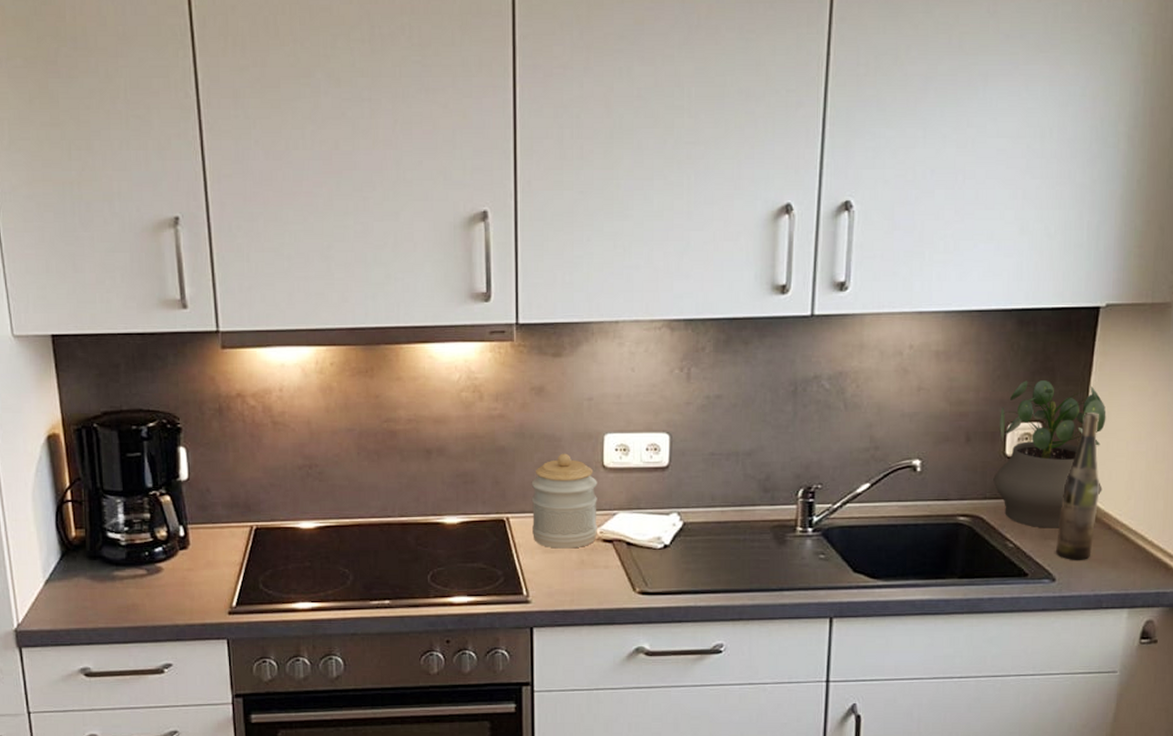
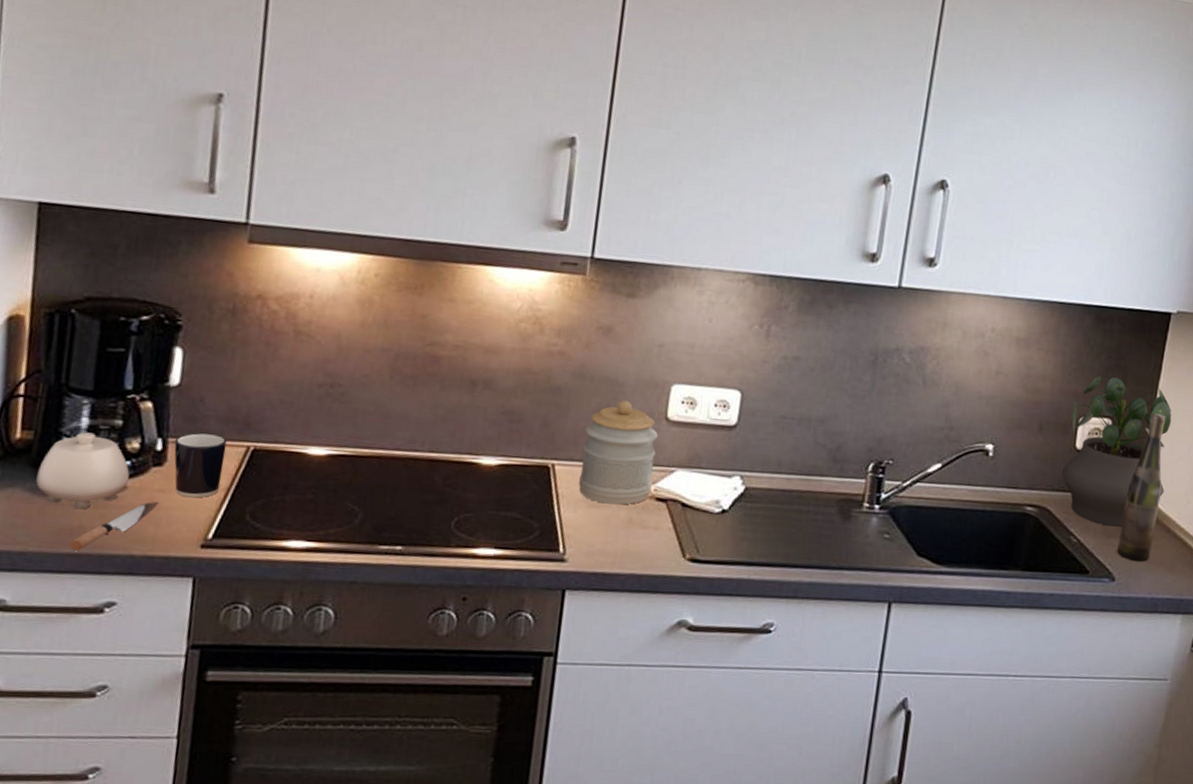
sugar bowl: none [93,526,163,590] -> present [36,432,130,510]
kitchen knife: none [128,578,190,624] -> present [69,501,160,551]
mug: none [192,517,235,573] -> present [174,432,227,498]

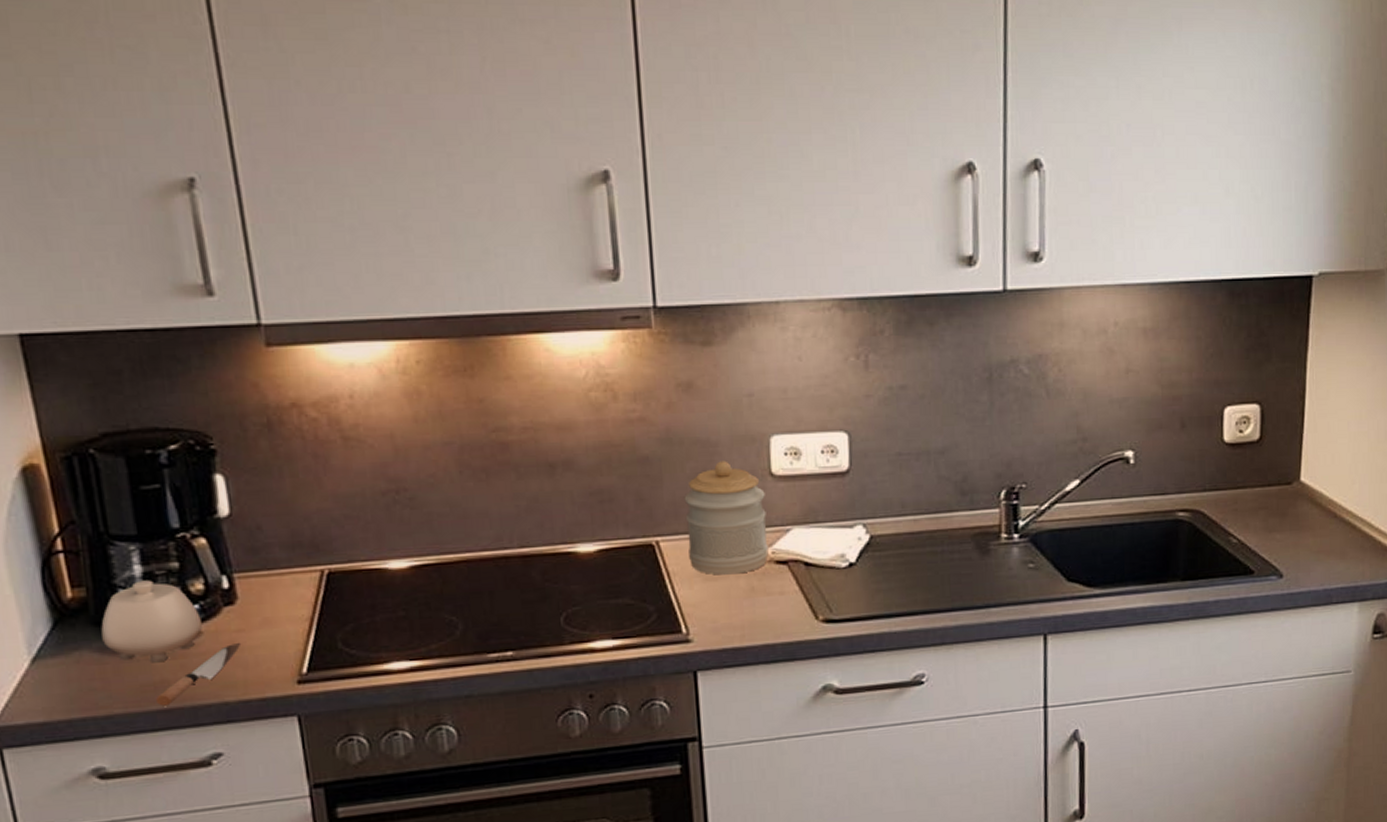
mug: present [174,432,227,498] -> none [240,562,303,634]
potted plant: present [1062,376,1172,527] -> none [1212,357,1326,520]
wine bottle: present [1117,414,1165,561] -> none [1282,391,1323,553]

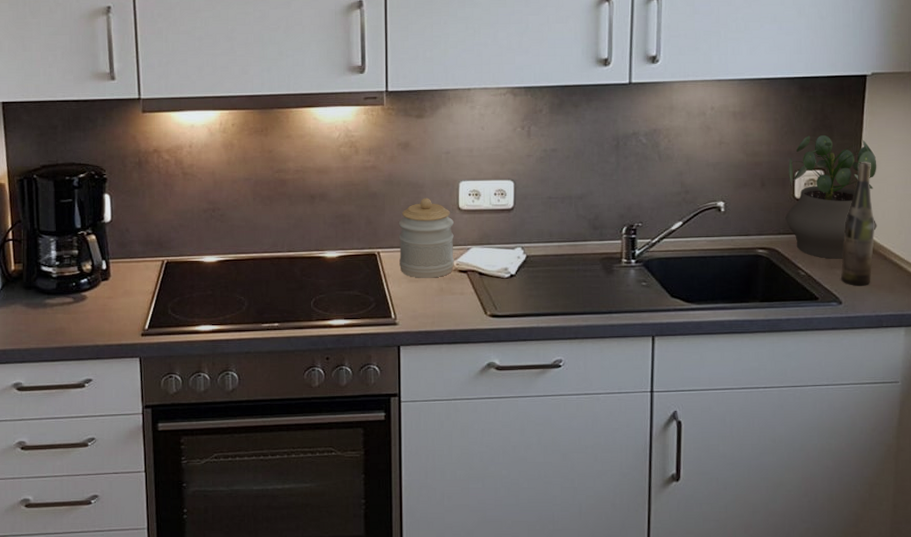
sugar bowl: present [101,580,202,663] -> none [29,261,88,316]
kitchen knife: present [157,642,242,706] -> none [56,305,110,345]
potted plant: none [1212,357,1326,520] -> present [785,135,877,259]
wine bottle: none [1282,391,1323,553] -> present [841,162,875,286]

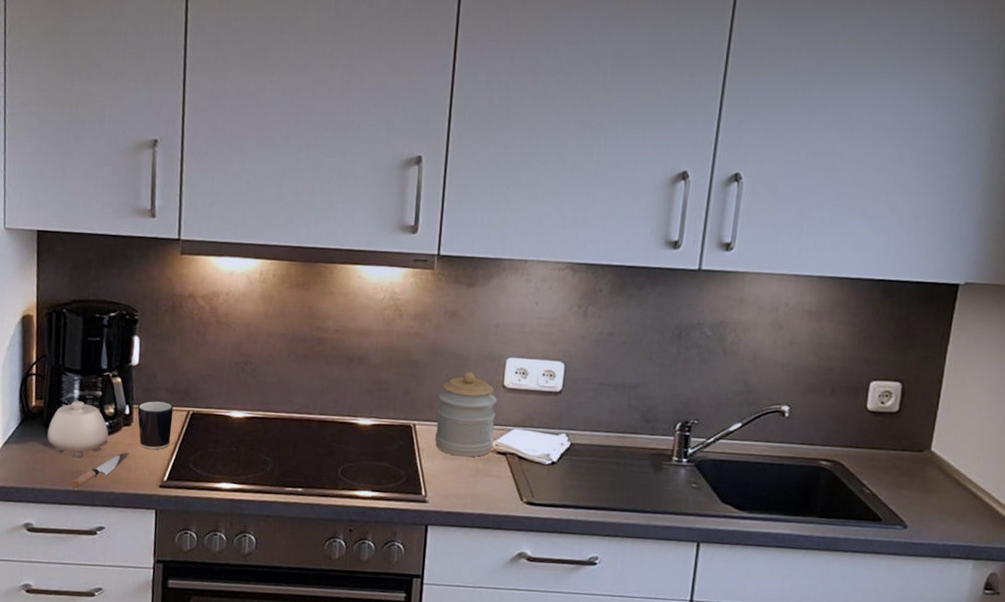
sugar bowl: none [29,261,88,316] -> present [47,400,108,458]
kitchen knife: none [56,305,110,345] -> present [71,452,130,489]
mug: none [113,253,148,301] -> present [137,400,174,450]
potted plant: present [785,135,877,259] -> none [854,344,961,480]
wine bottle: present [841,162,875,286] -> none [909,377,954,511]

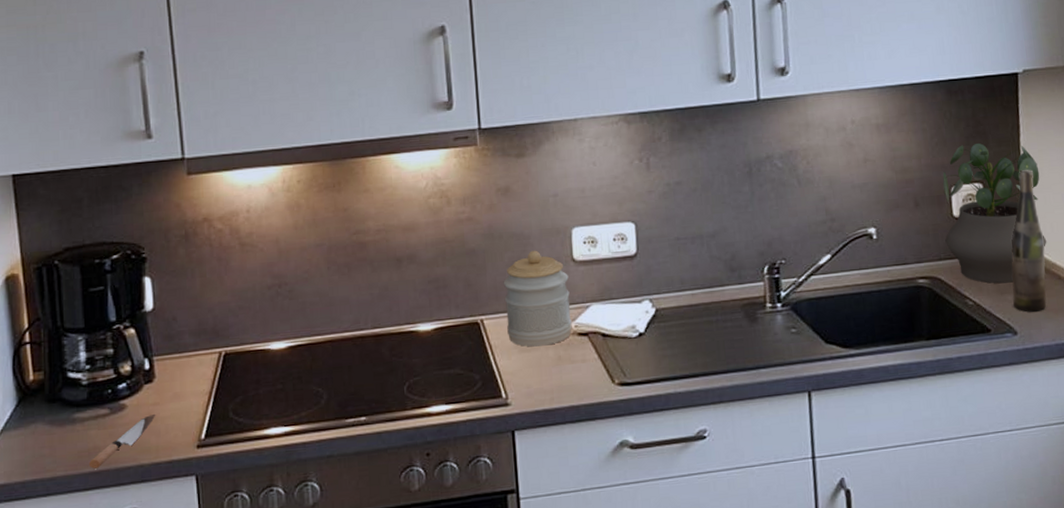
sugar bowl: present [47,400,108,458] -> none [53,364,127,433]
mug: present [137,400,174,450] -> none [158,346,203,406]
potted plant: none [854,344,961,480] -> present [942,143,1047,284]
wine bottle: none [909,377,954,511] -> present [1011,170,1047,312]

